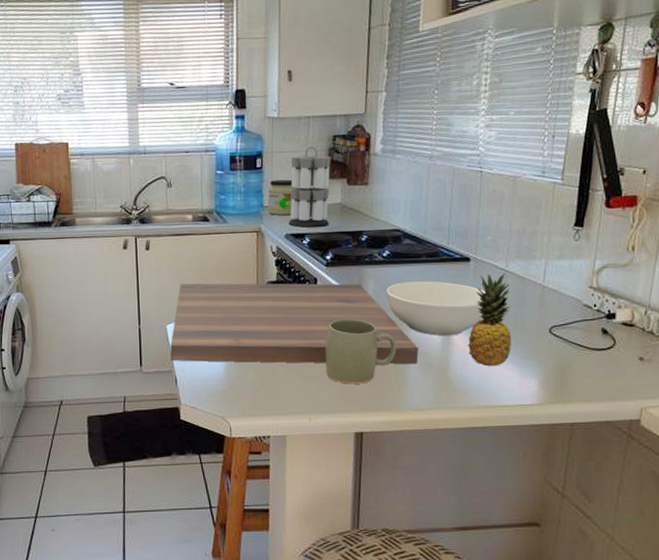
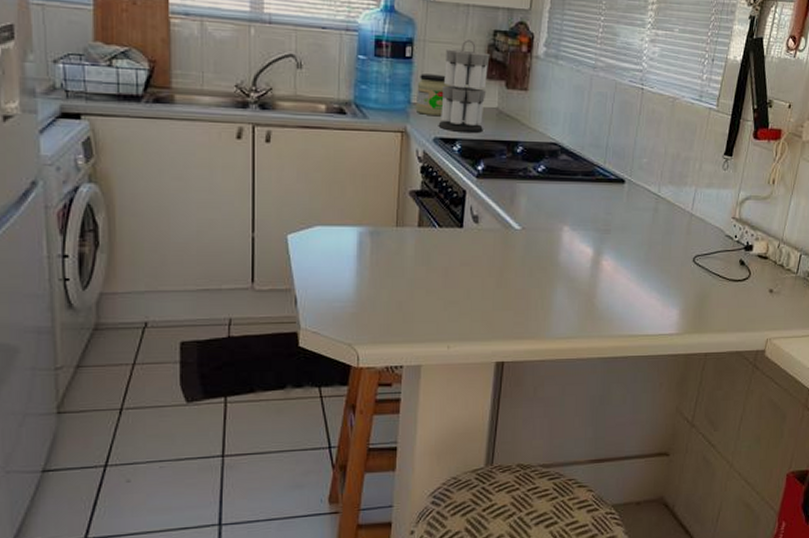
cutting board: present [170,283,419,365] -> none [290,186,567,290]
mug: present [324,318,397,384] -> none [469,237,546,310]
bowl: present [386,281,486,336] -> none [539,201,637,261]
fruit: present [468,274,512,367] -> none [616,198,660,295]

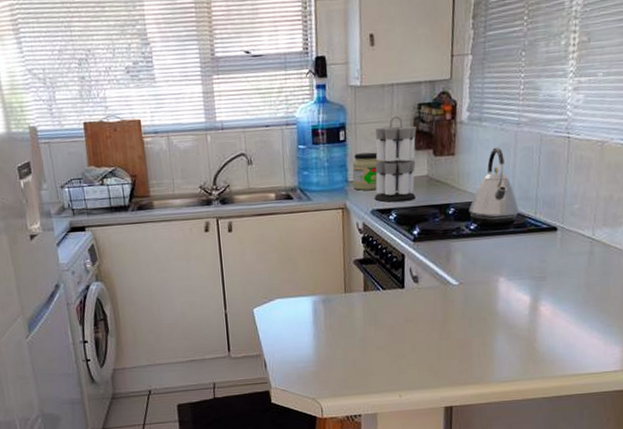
kettle: none [538,88,588,174] -> present [469,147,519,228]

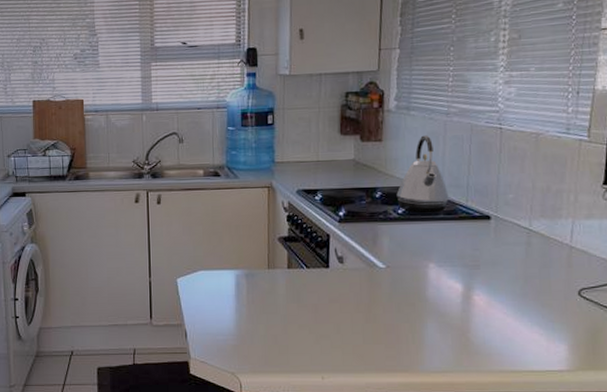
jar: present [352,152,383,191] -> none [279,135,310,172]
spice rack: present [374,115,417,203] -> none [300,102,344,183]

